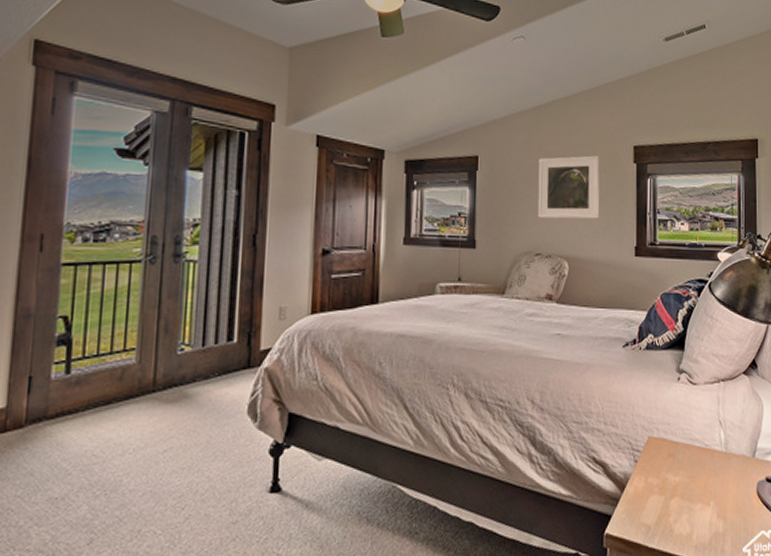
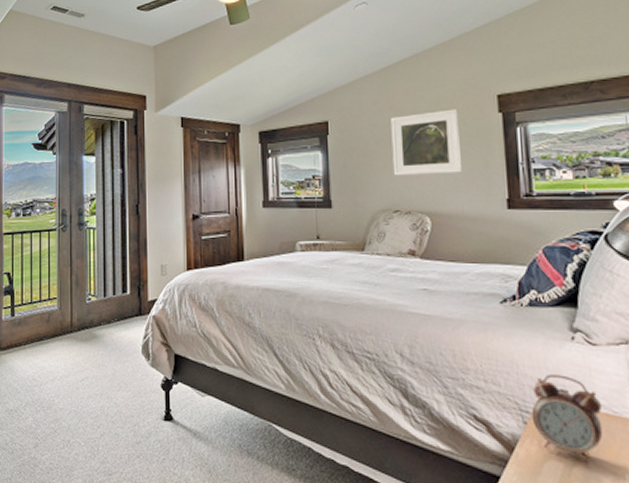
alarm clock: none [641,413,696,494] -> present [531,374,603,463]

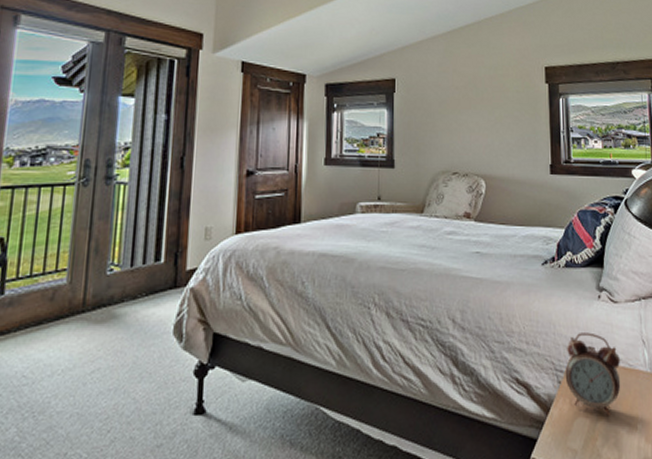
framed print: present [391,109,461,176] -> none [454,76,513,139]

